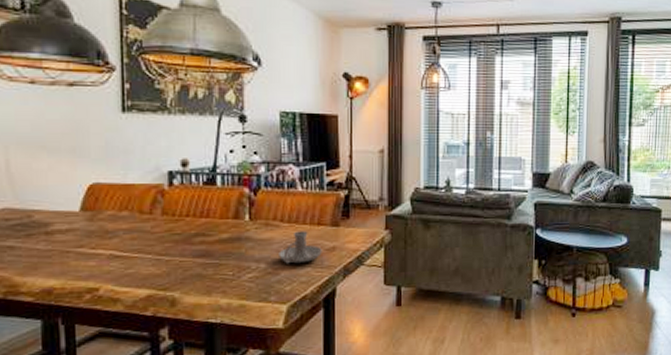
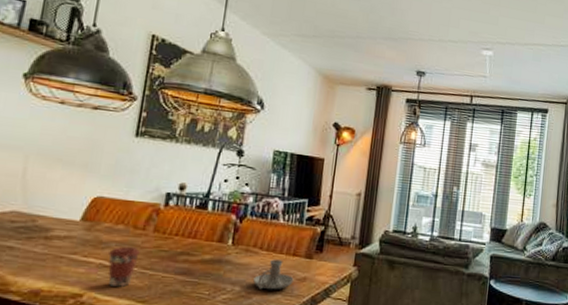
coffee cup: none [118,232,151,277] -> present [108,246,140,287]

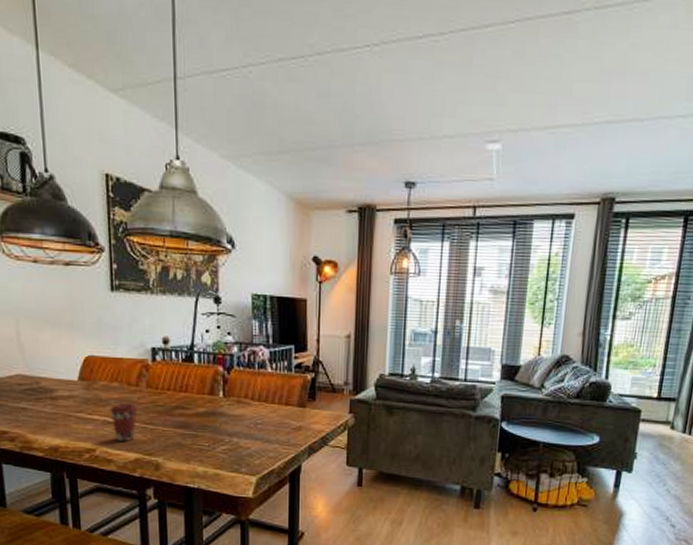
candle holder: present [253,259,294,290] -> none [249,410,289,440]

